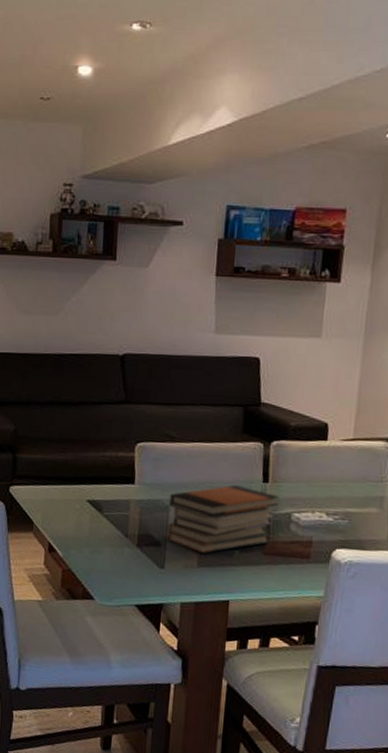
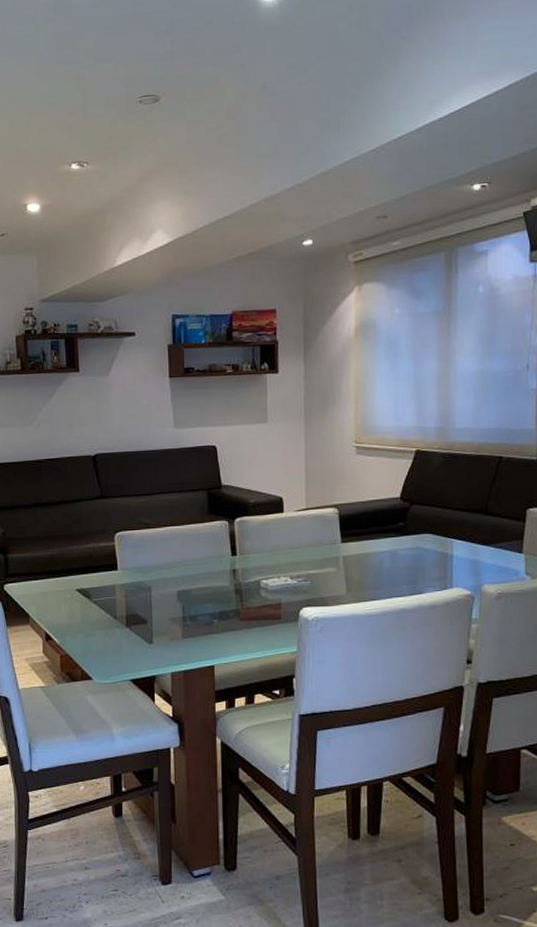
book stack: present [167,484,279,554] -> none [150,560,248,626]

